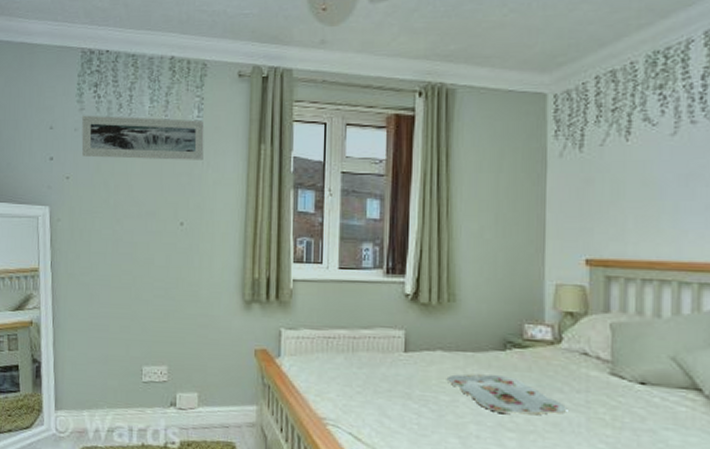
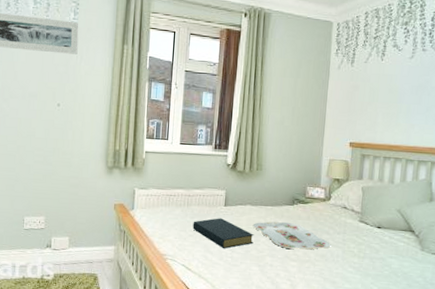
hardback book: none [361,368,449,411] -> present [192,218,254,248]

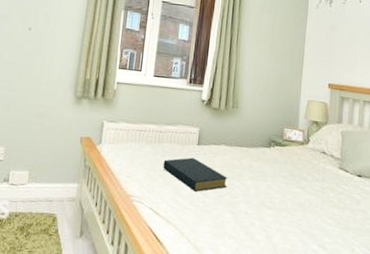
serving tray: present [252,221,330,250] -> none [226,164,309,197]

